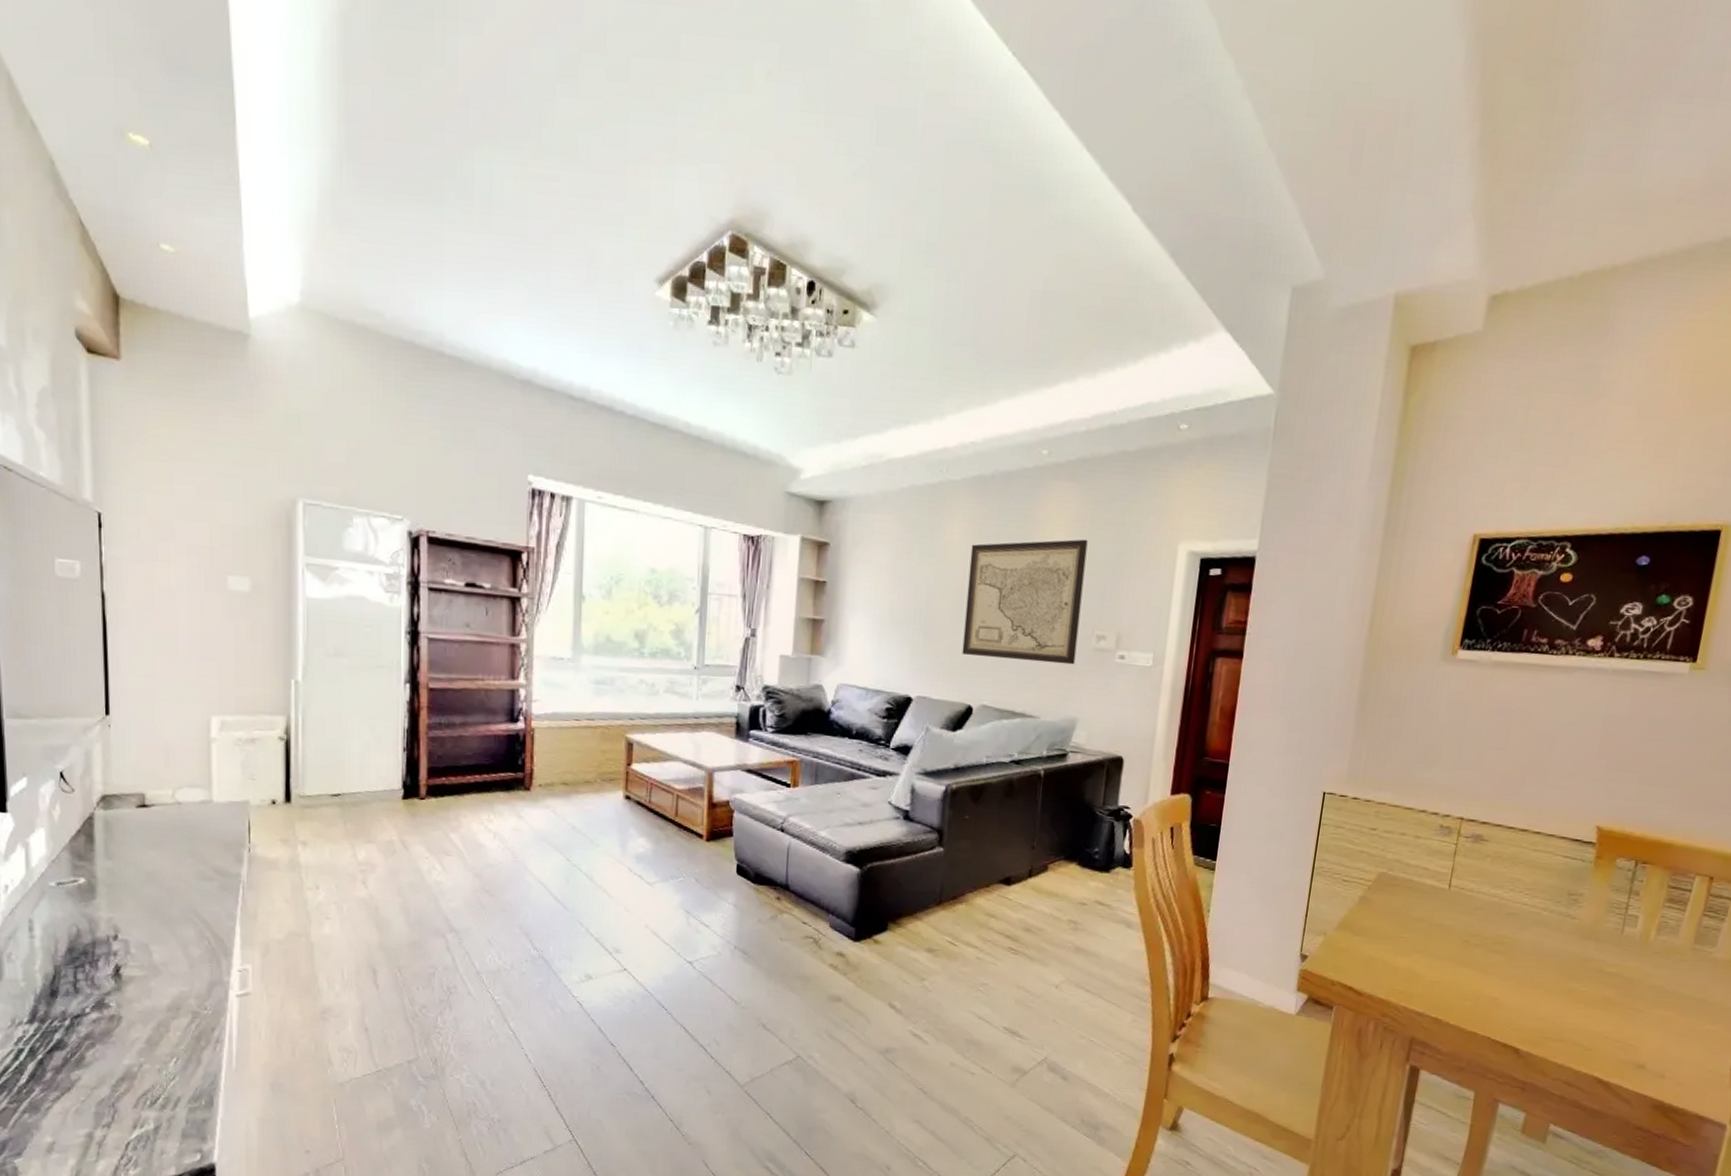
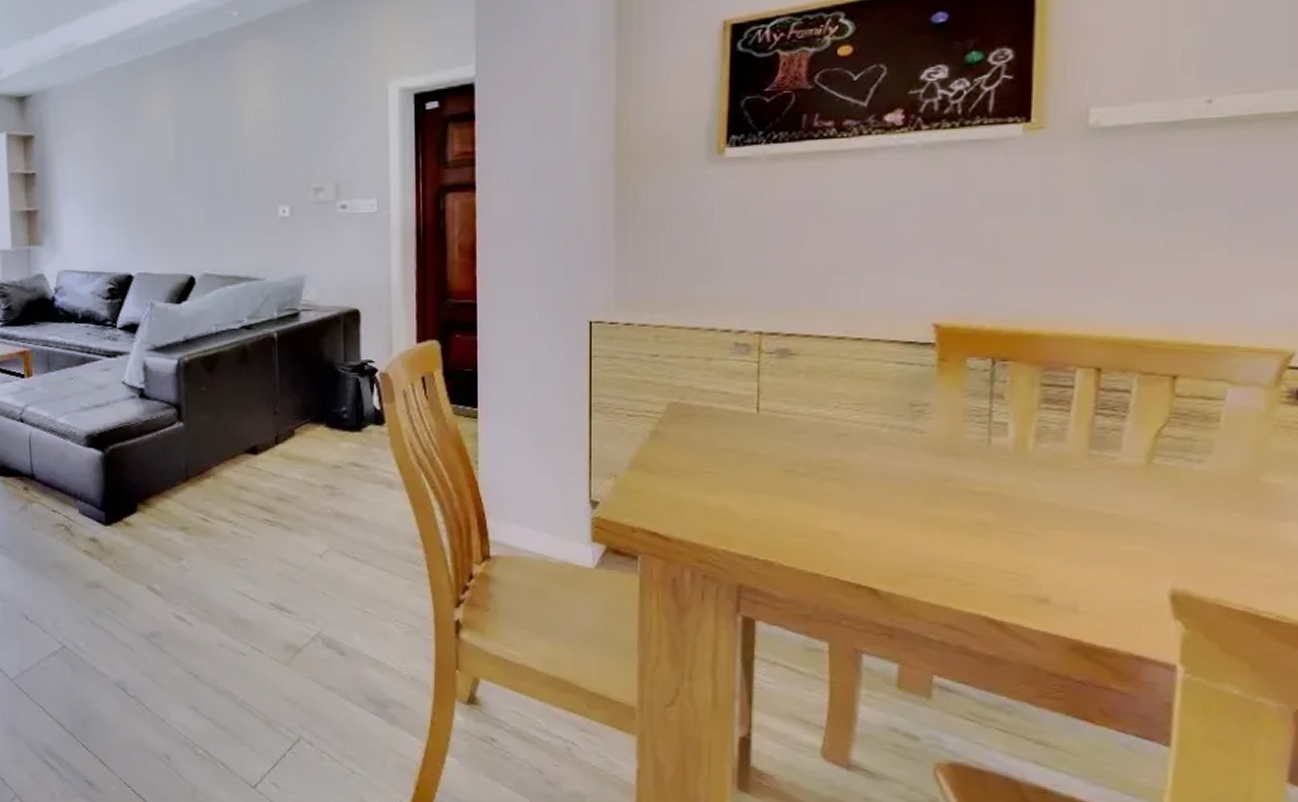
wall art: present [962,539,1088,665] -> none [173,93,295,227]

